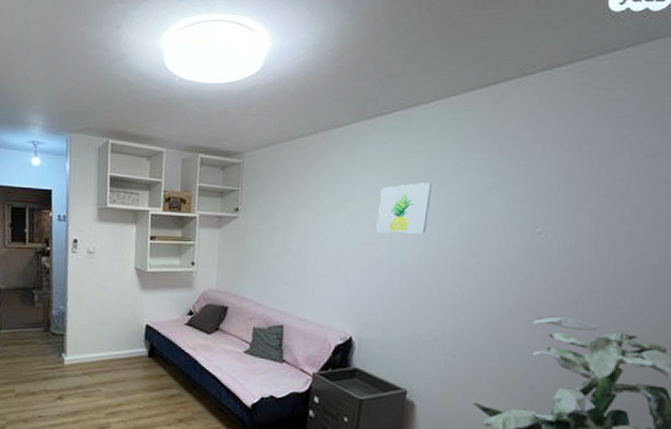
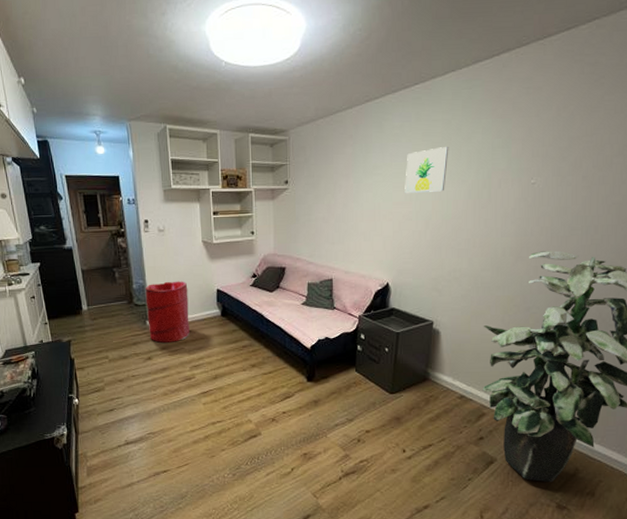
laundry hamper: none [63,310,113,382] -> present [145,281,190,343]

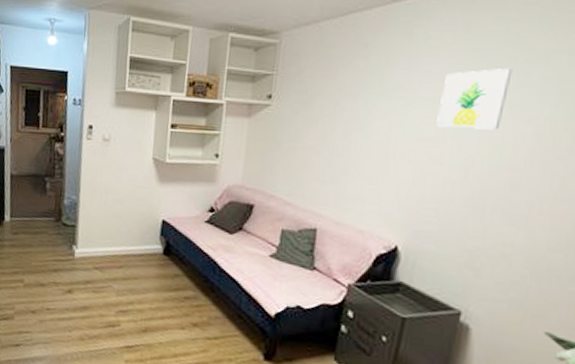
laundry hamper: present [145,281,190,343] -> none [74,202,128,277]

